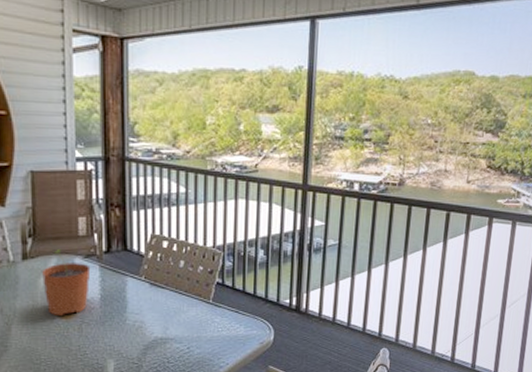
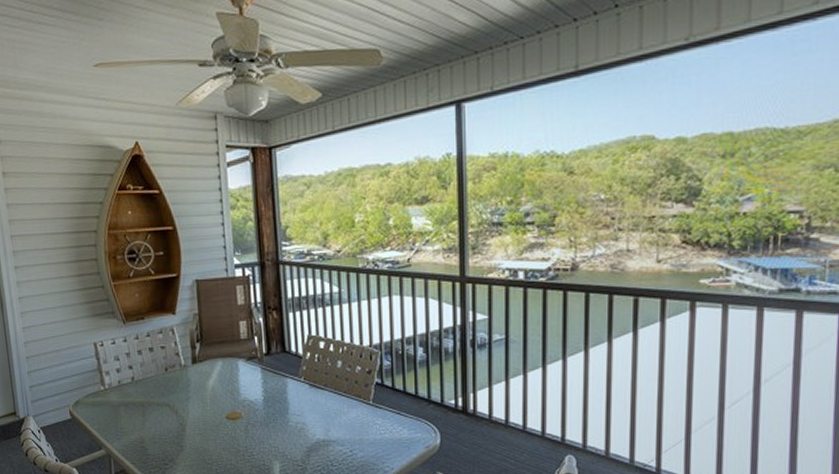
plant pot: present [42,248,91,317] -> none [210,352,253,418]

